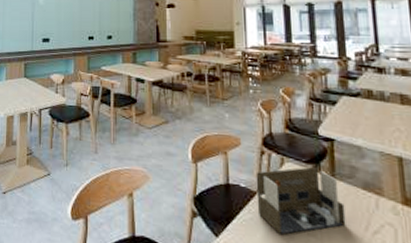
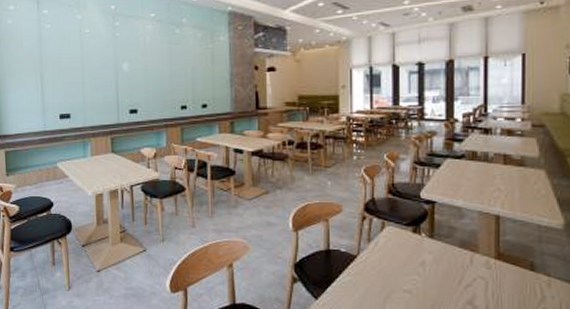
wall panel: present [256,166,346,234] -> none [356,228,441,293]

